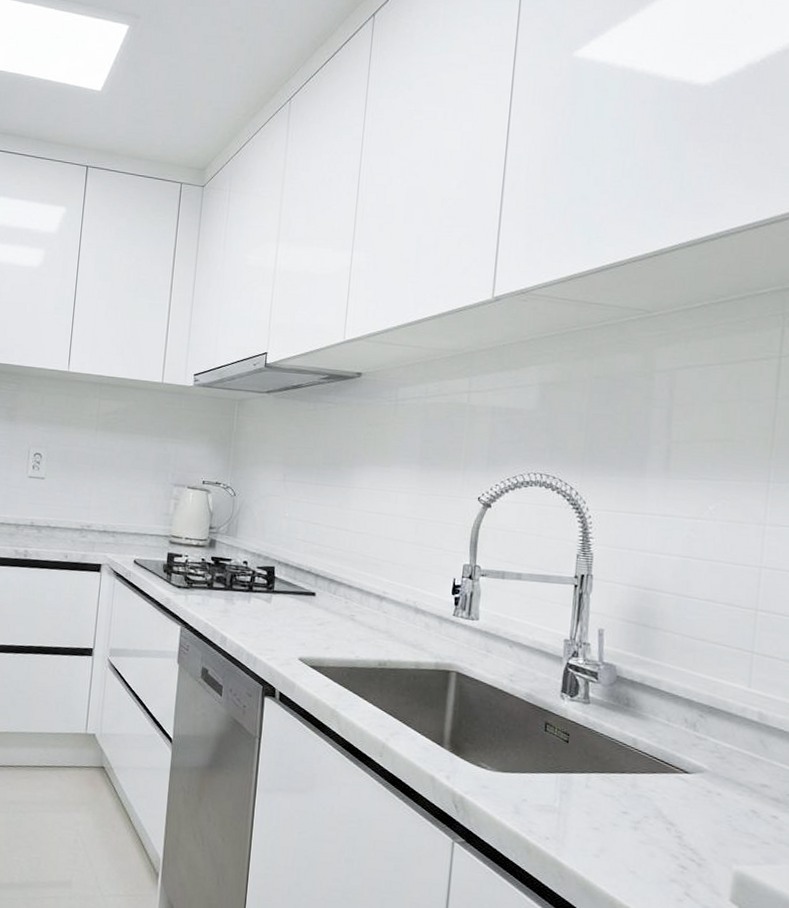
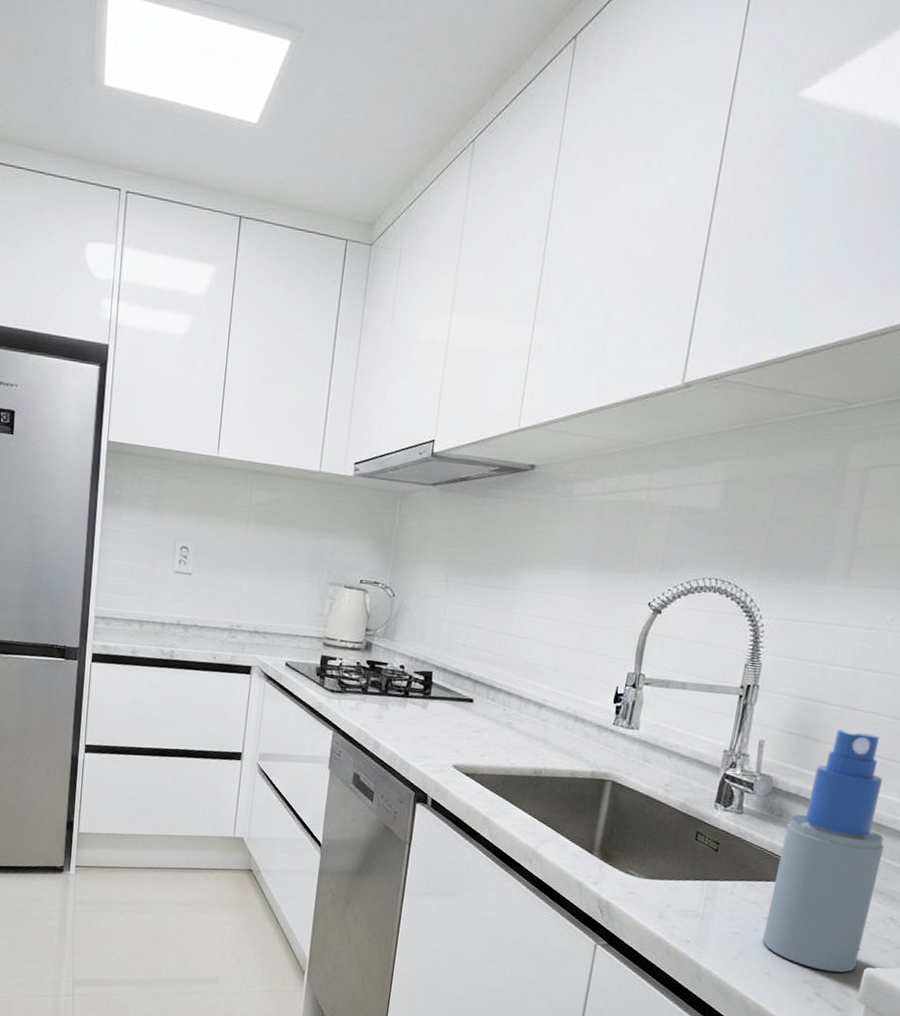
spray bottle: none [623,617,737,870] -> present [762,729,885,973]

